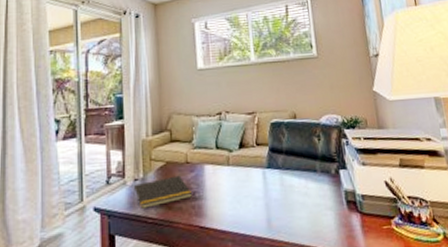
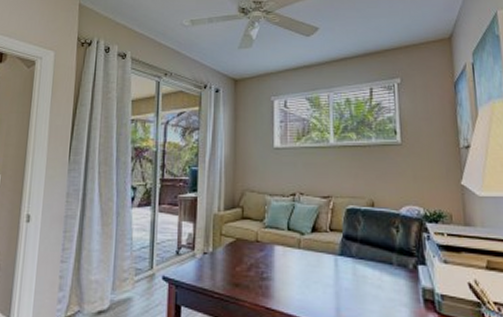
notepad: present [133,175,192,209] -> none [202,253,260,283]

